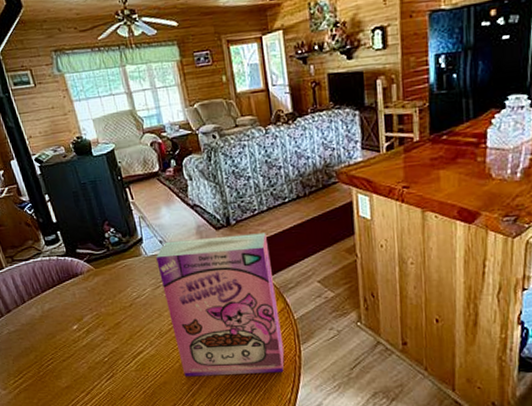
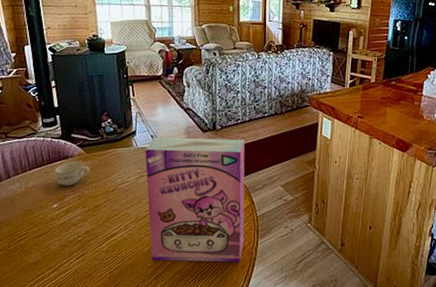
cup: none [67,277,103,306] -> present [55,160,90,186]

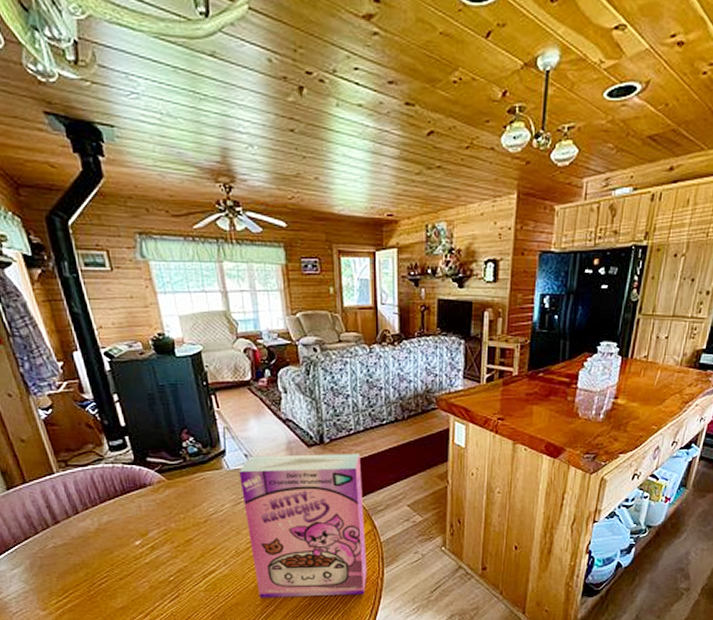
cup: present [55,160,90,186] -> none [131,489,175,520]

